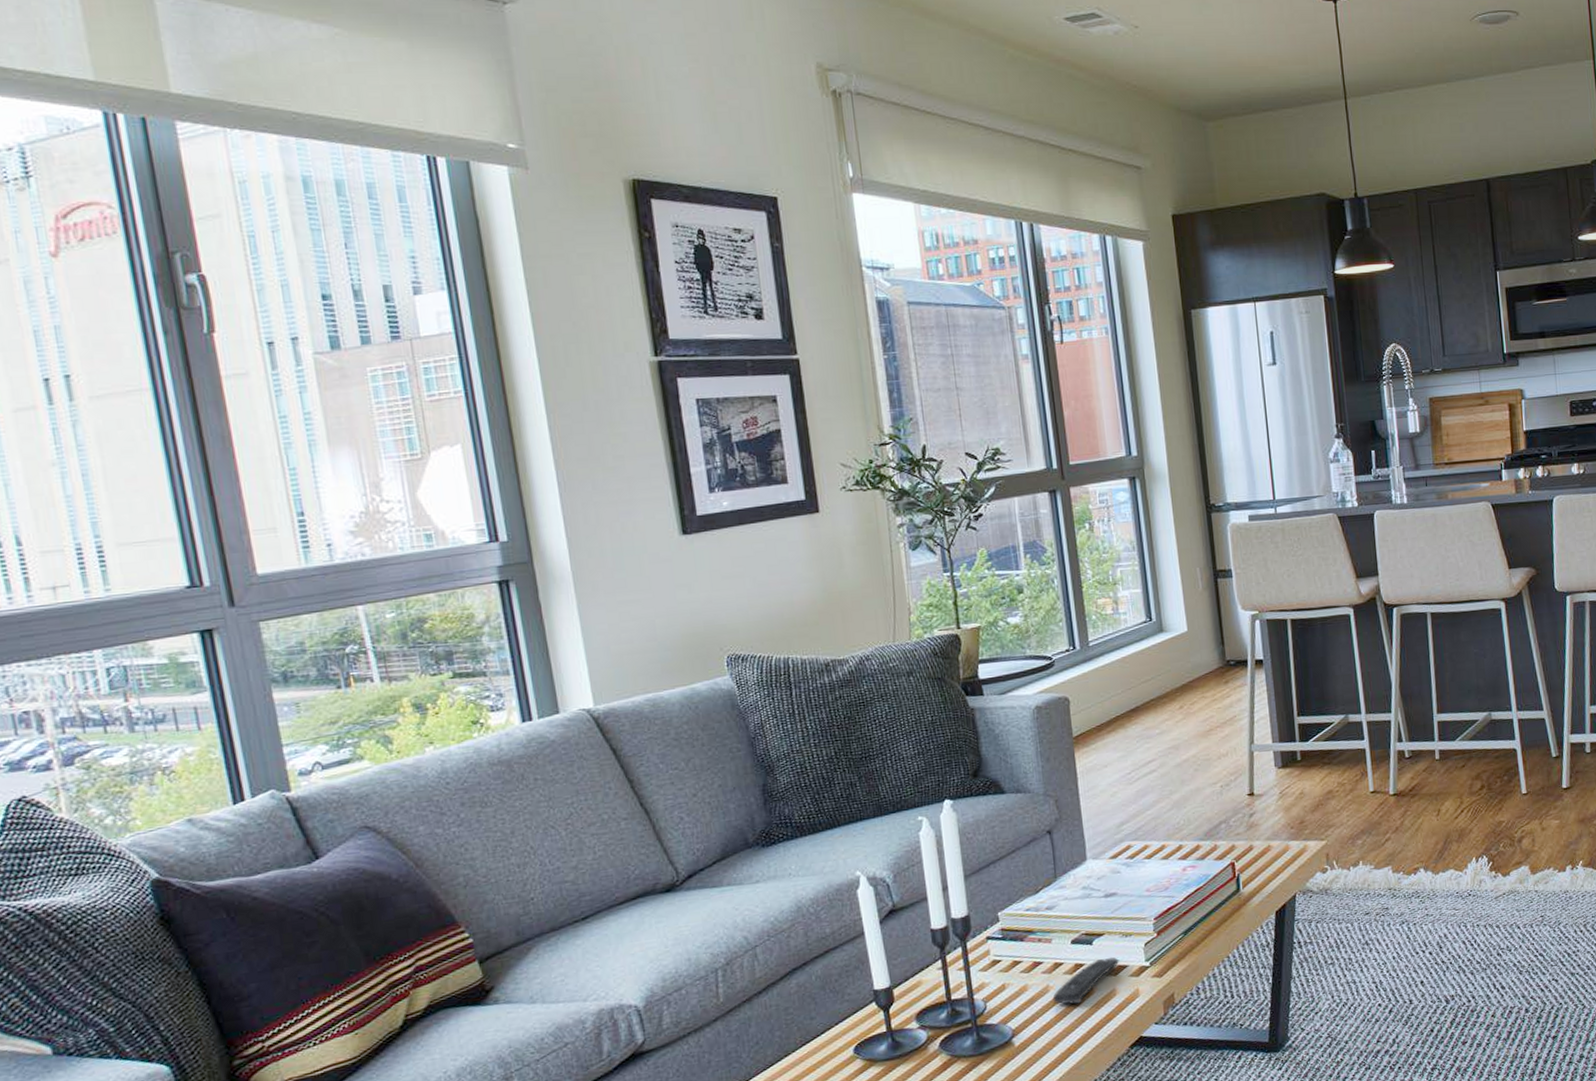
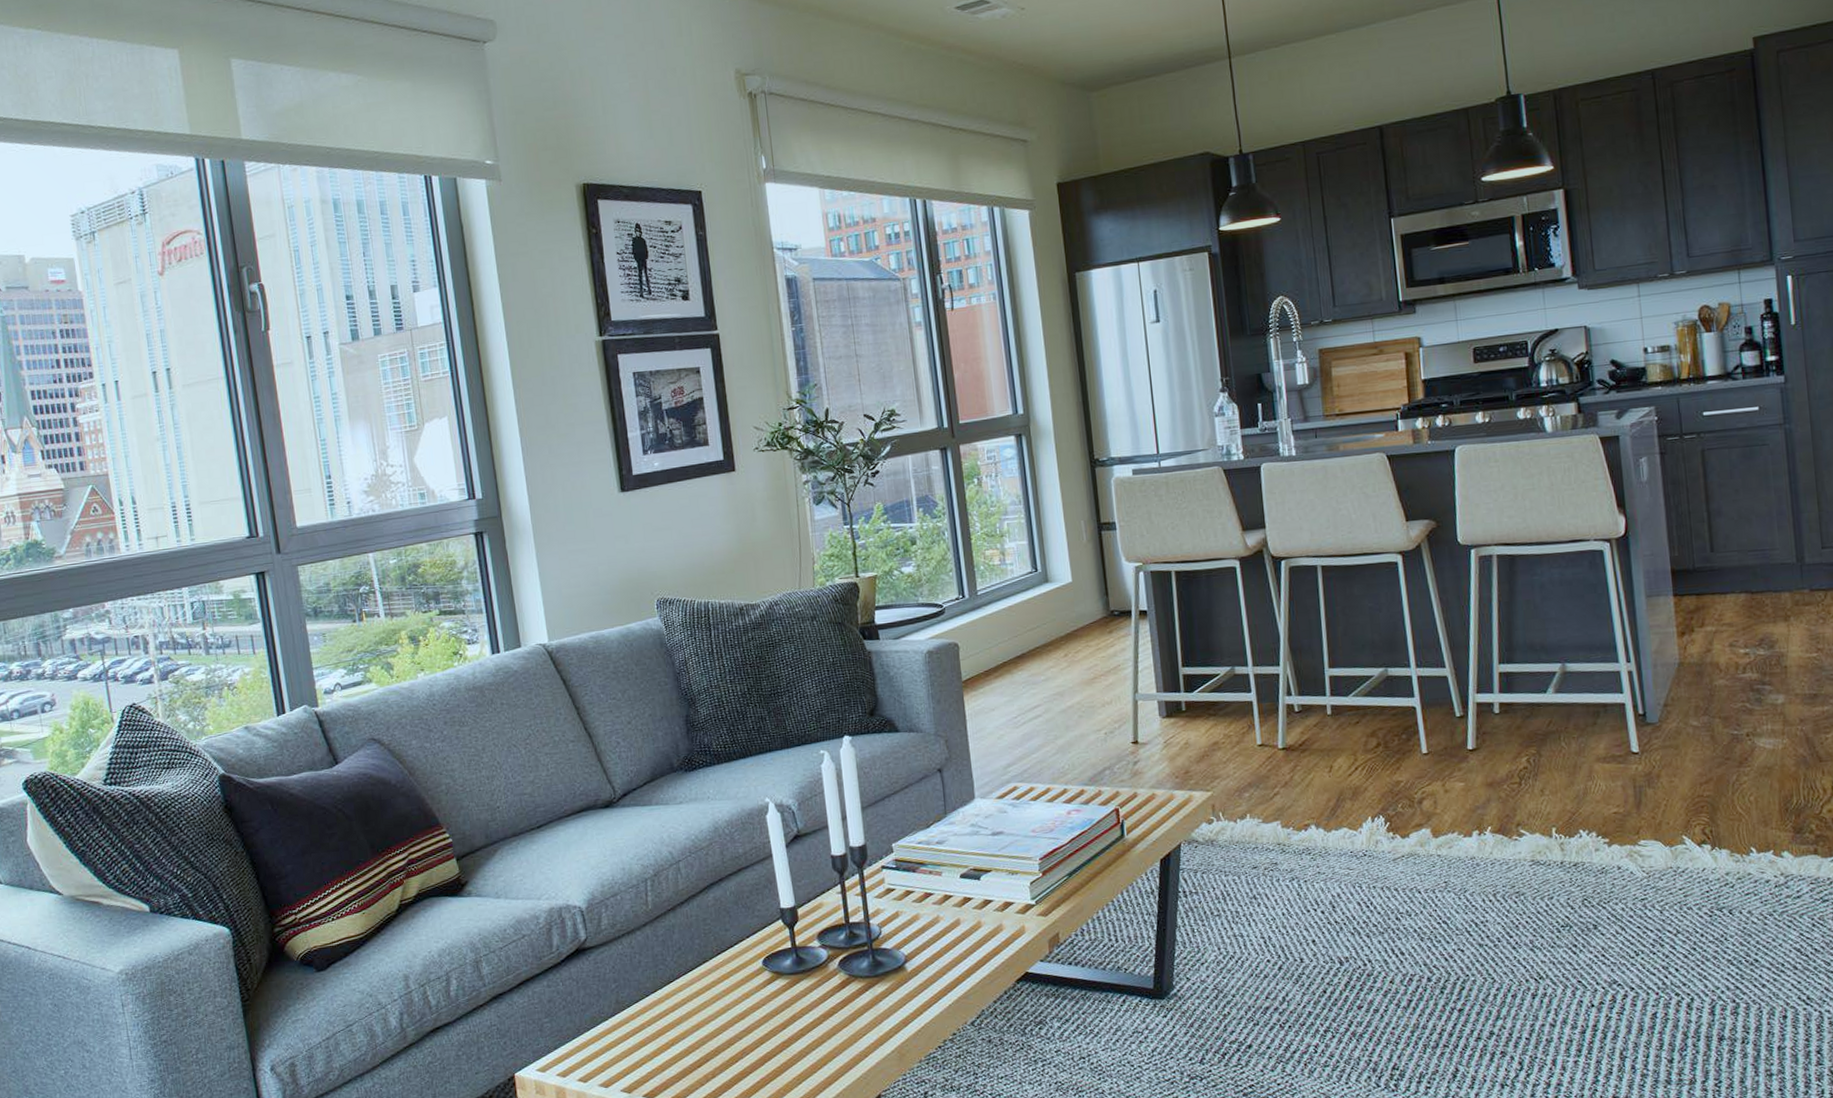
remote control: present [1052,956,1120,1005] -> none [942,893,1006,936]

